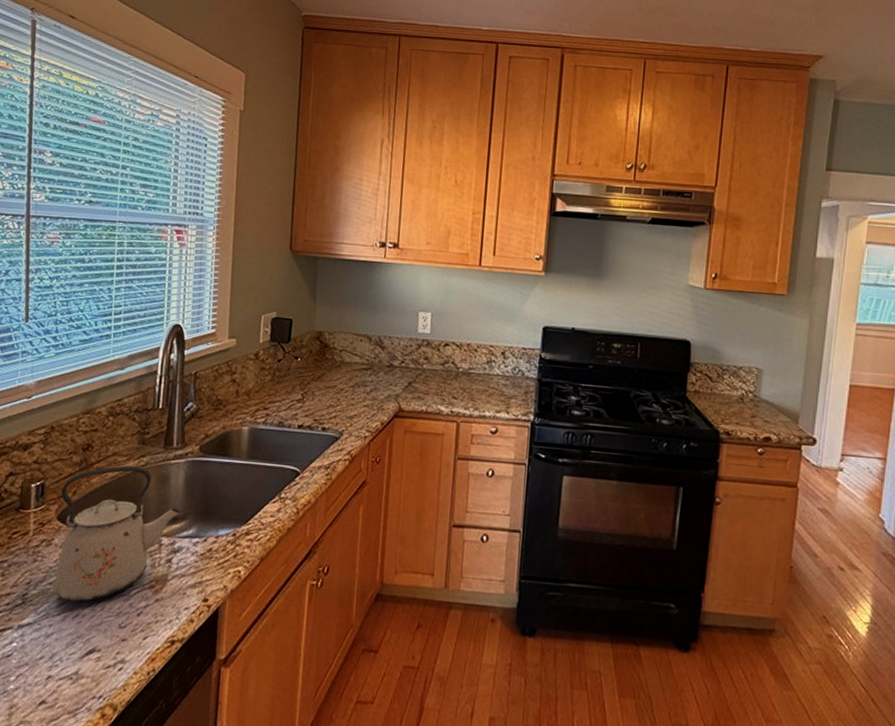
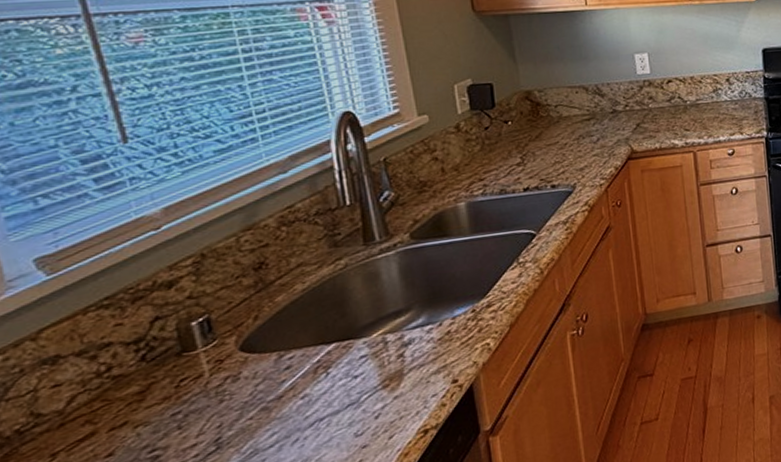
kettle: present [54,465,182,602] -> none [236,270,405,431]

